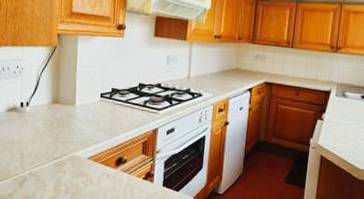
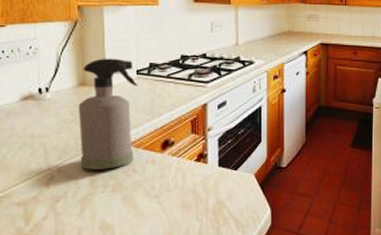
spray bottle: none [48,80,101,178] -> present [78,58,138,170]

